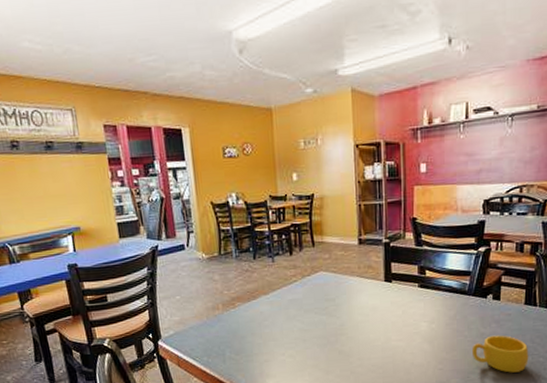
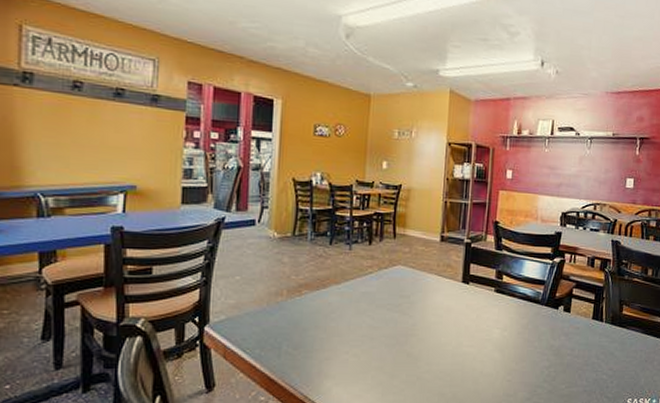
cup: present [471,335,529,373] -> none [540,348,594,389]

